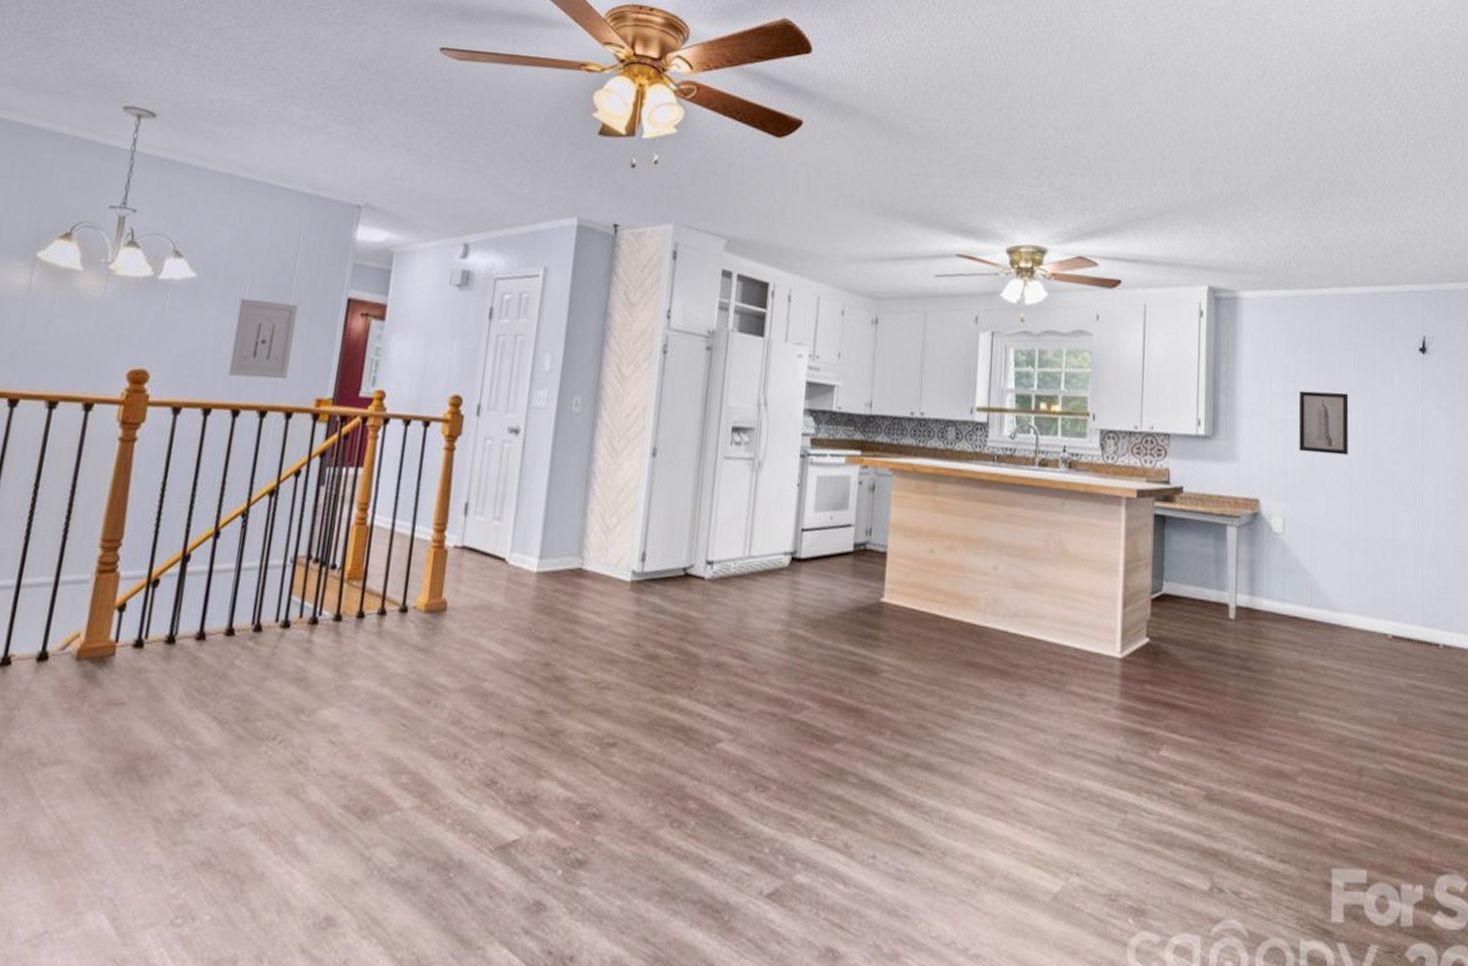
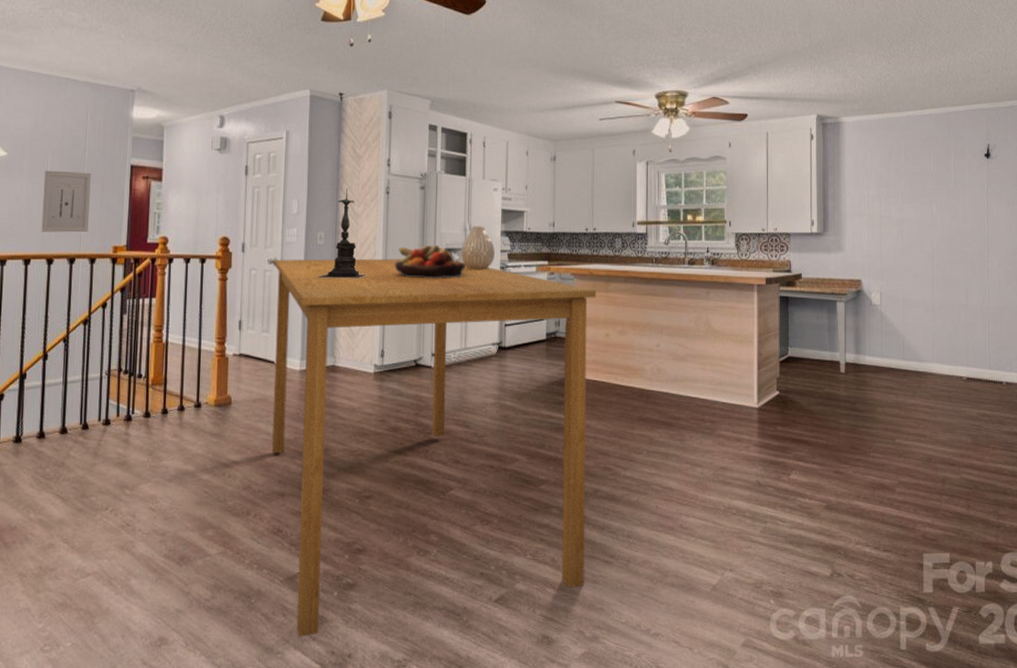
dining table: none [493,427,921,929] -> present [272,258,597,637]
candle holder: none [567,343,631,459] -> present [316,188,367,279]
fruit bowl: none [666,421,758,465] -> present [394,244,467,278]
vase: none [751,400,796,457] -> present [461,225,496,270]
wall art: present [1298,390,1349,455] -> none [890,193,930,242]

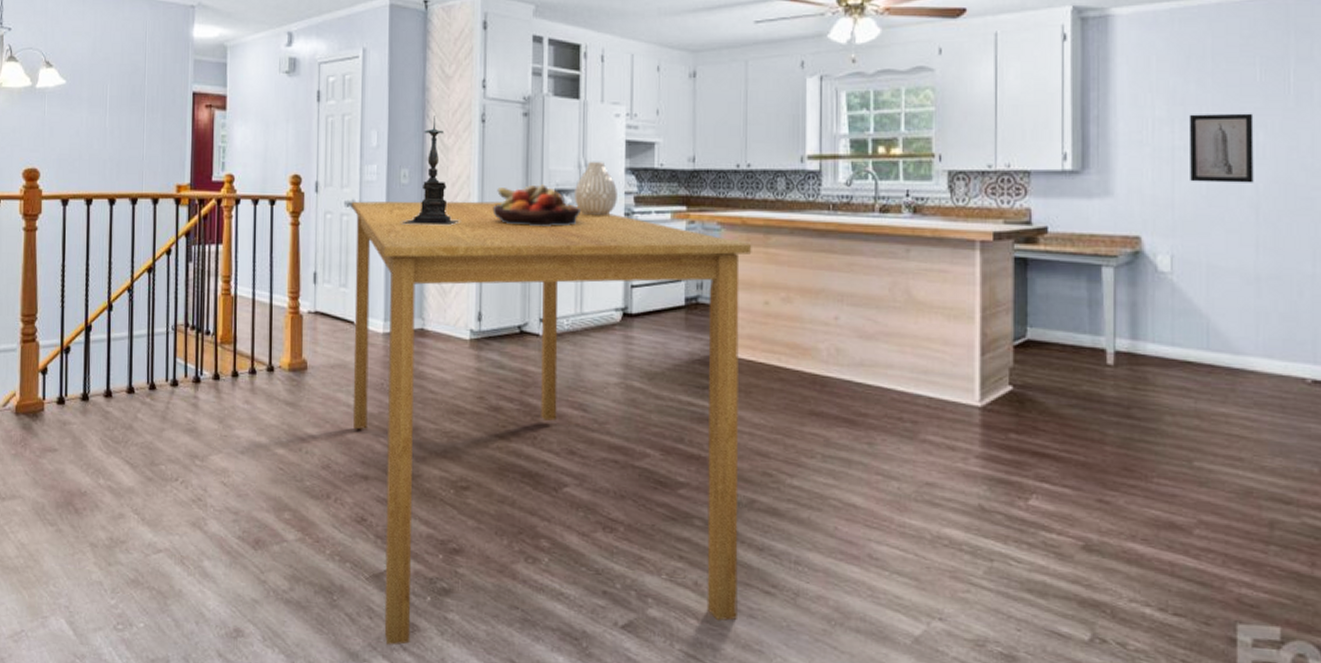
wall art: present [41,170,91,233] -> none [102,99,151,170]
wall art: none [890,193,930,242] -> present [1188,113,1254,183]

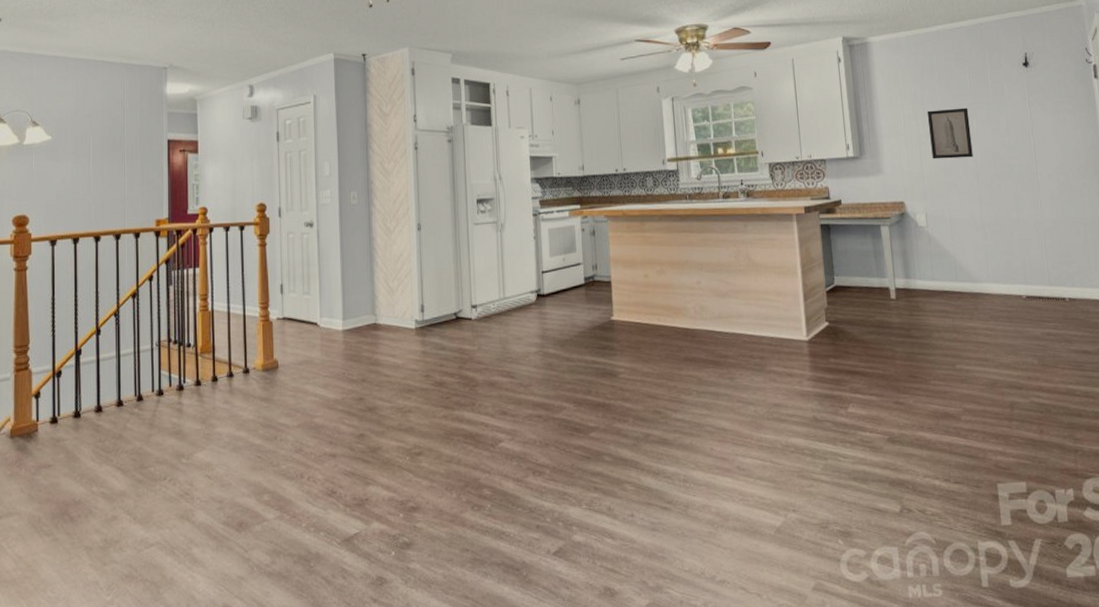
dining table: present [351,201,752,645] -> none [310,210,643,599]
candle holder: present [400,115,460,226] -> none [352,146,402,238]
fruit bowl: present [492,184,582,227] -> none [428,196,499,231]
vase: present [575,161,619,216] -> none [493,174,527,219]

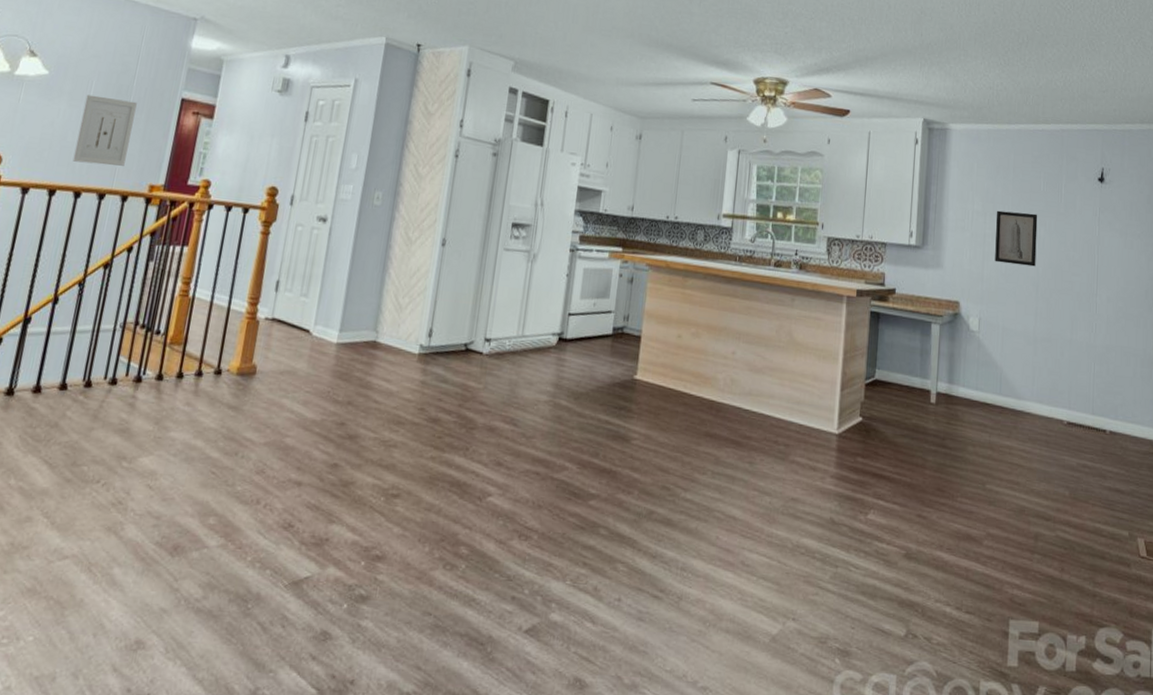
wall art: none [87,150,131,211] -> present [72,94,137,166]

